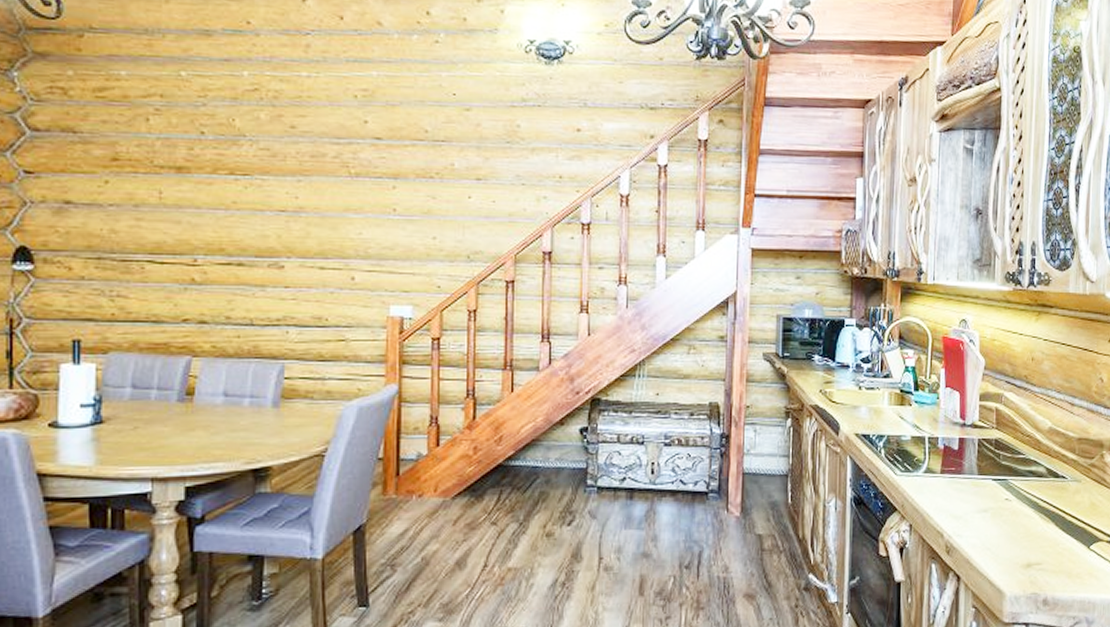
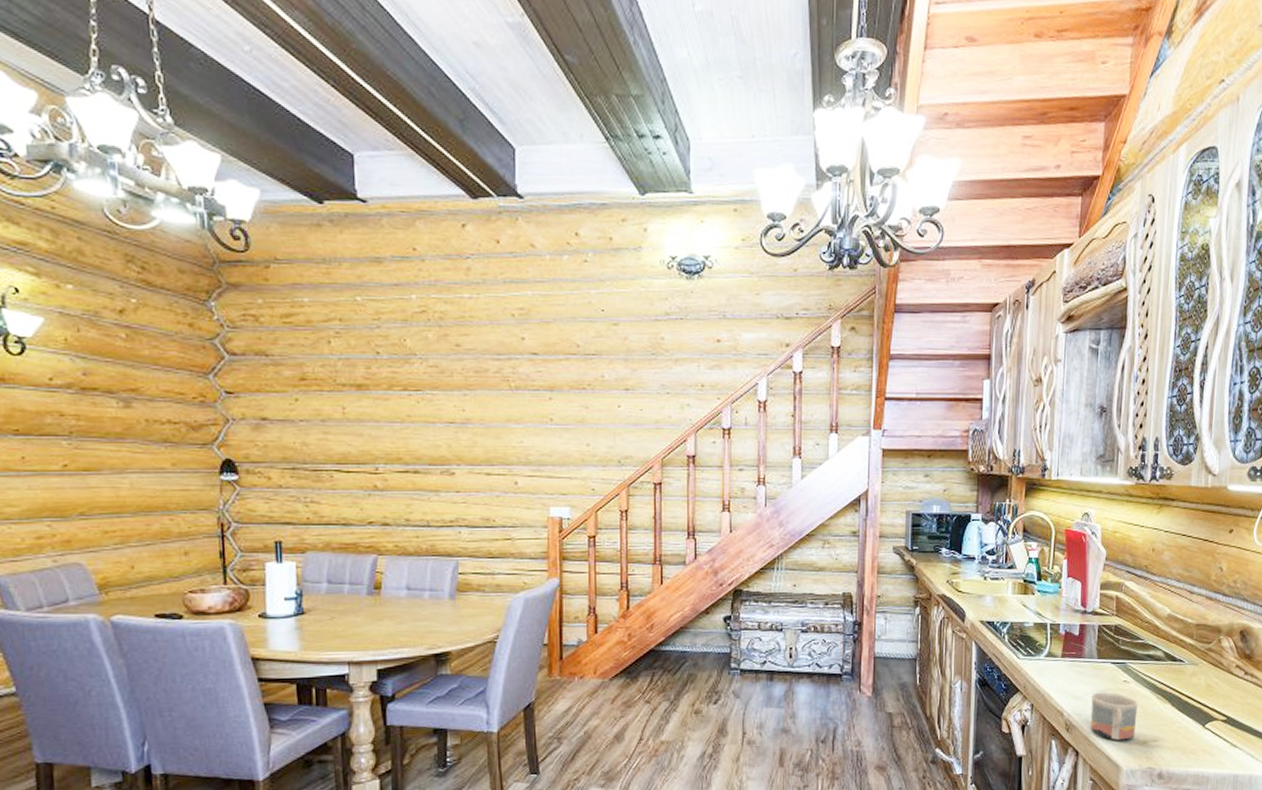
mug: none [971,511,1021,564] -> present [1090,692,1138,741]

